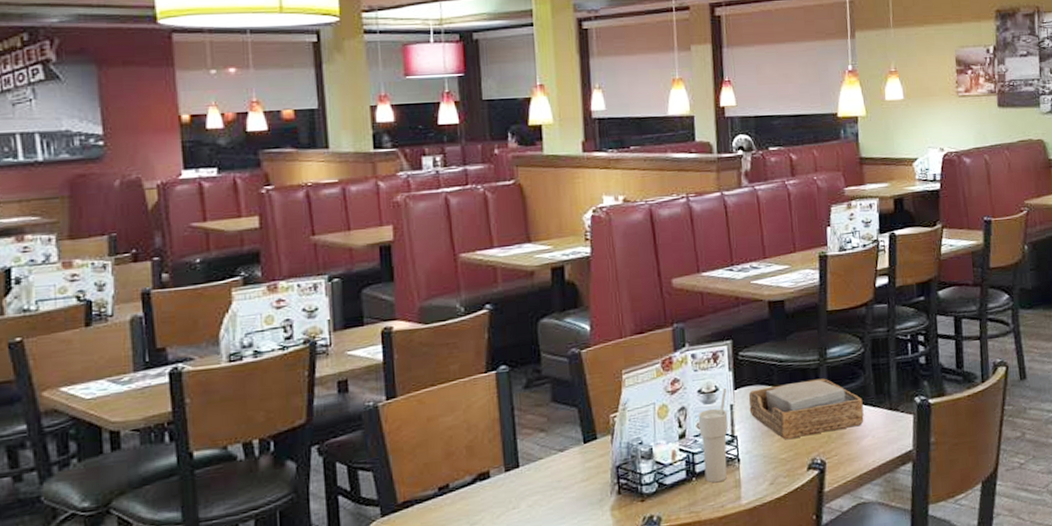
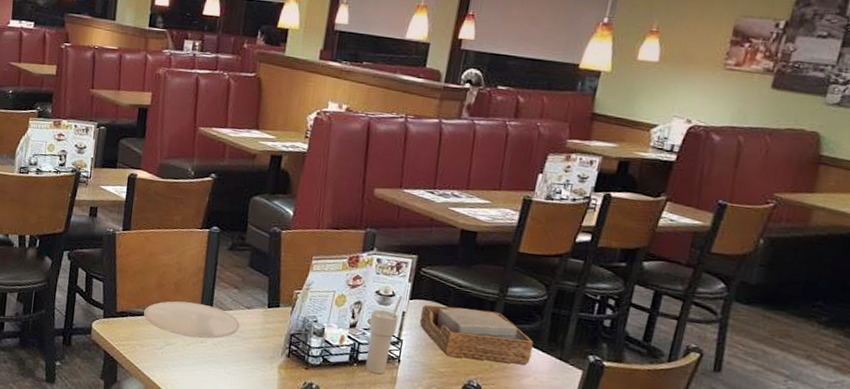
plate: none [434,461,557,509] -> present [144,301,241,339]

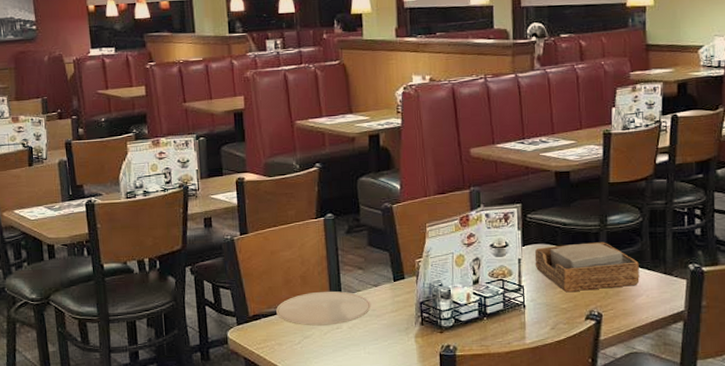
cup: present [365,295,403,375] -> none [490,244,516,323]

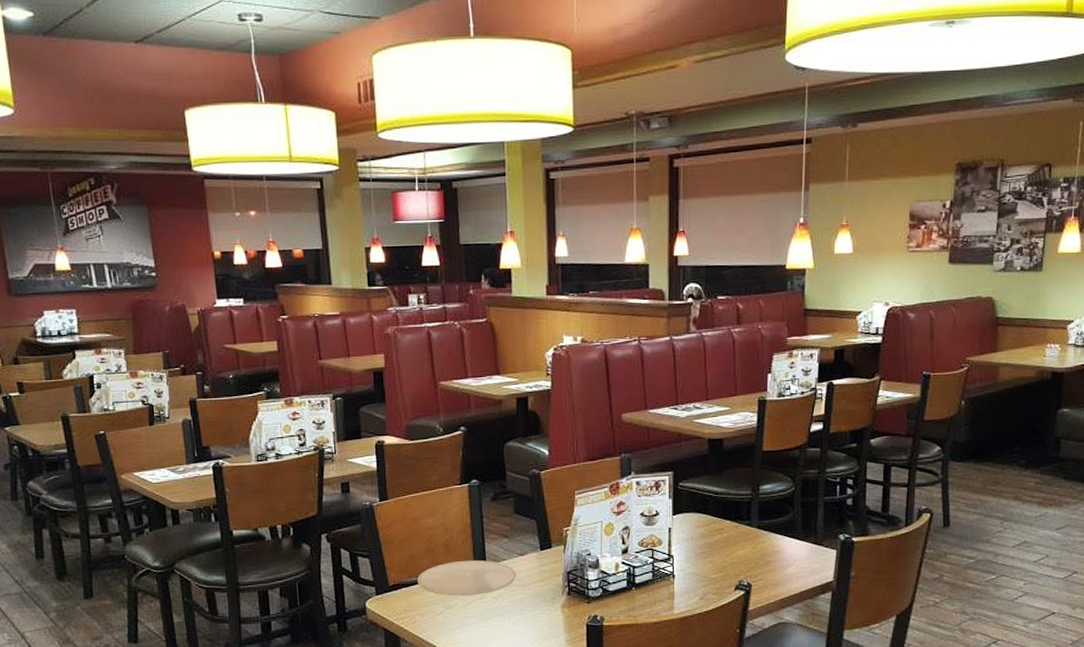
napkin holder: present [534,242,640,293] -> none [685,511,790,563]

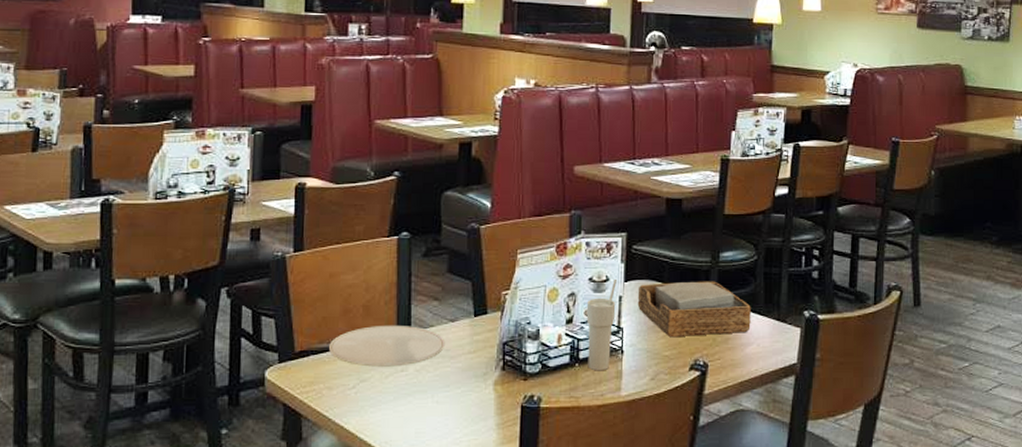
cup: none [639,512,667,594] -> present [586,278,618,371]
napkin holder: none [685,511,790,563] -> present [637,281,751,338]

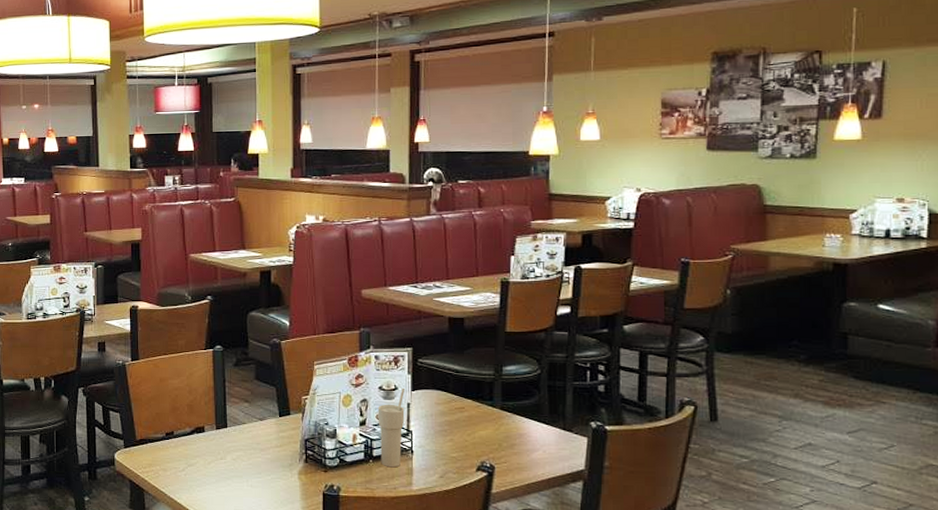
plate: present [329,324,446,367] -> none [163,421,256,455]
napkin holder: present [637,281,751,338] -> none [424,391,536,442]

